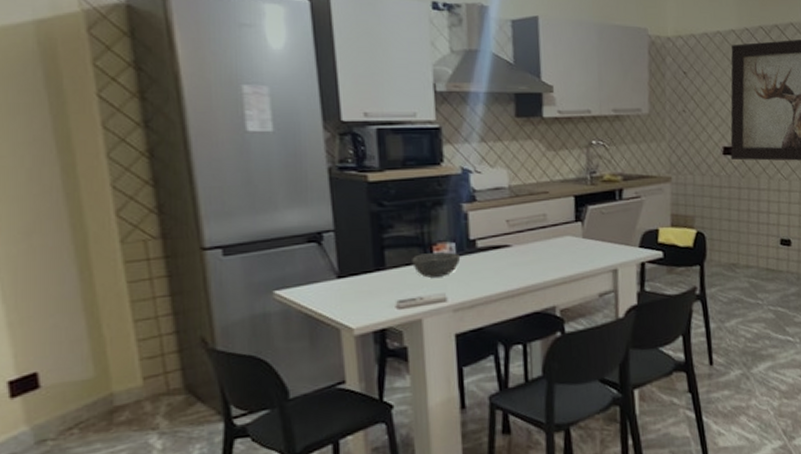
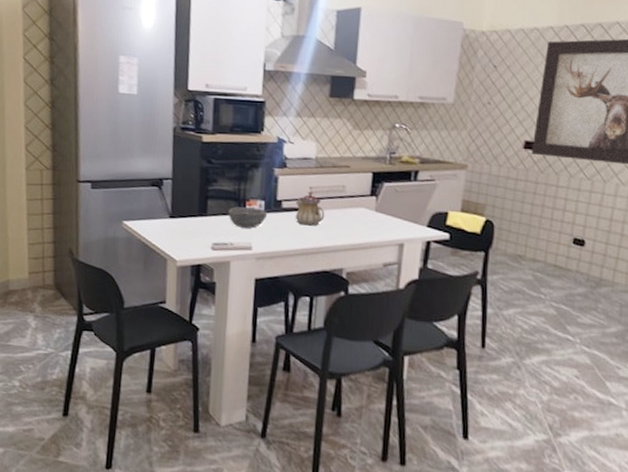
teapot: none [492,224,528,264] -> present [295,191,325,226]

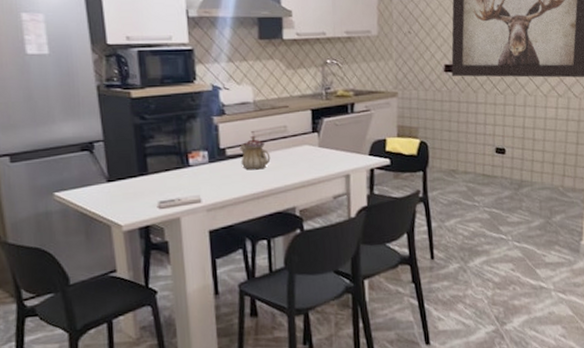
bowl: present [228,207,268,228] -> none [170,159,213,182]

